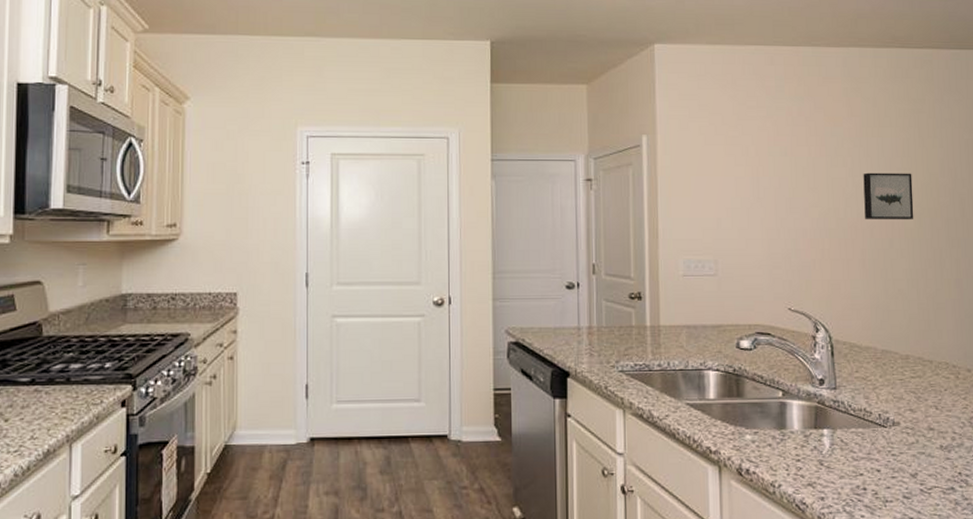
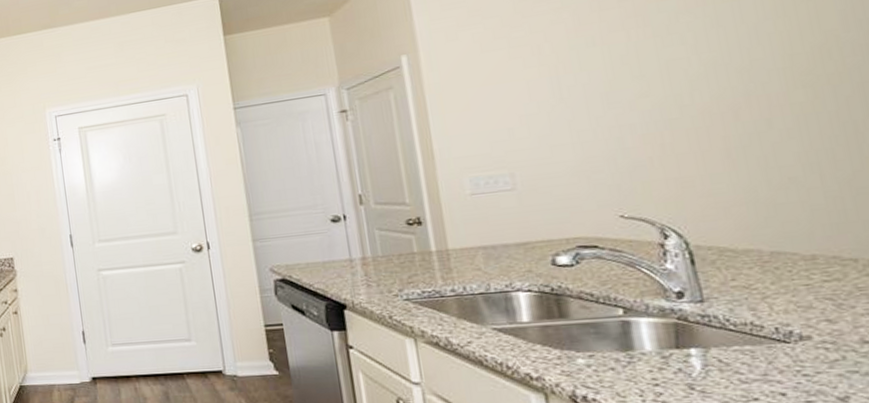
wall art: present [863,172,914,220] -> none [713,35,804,101]

